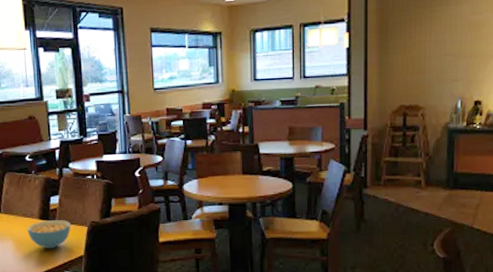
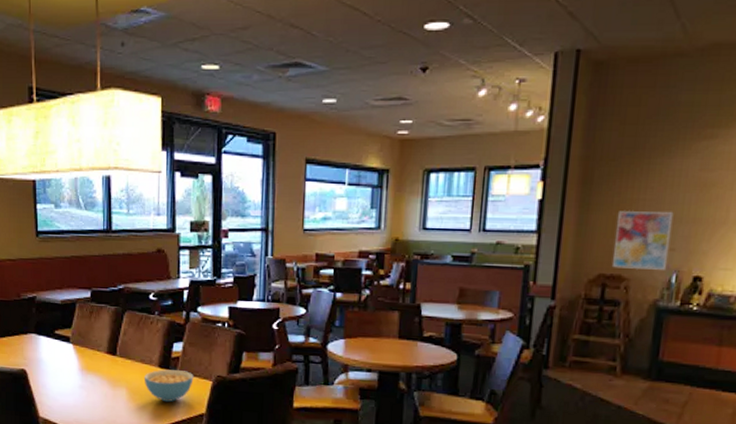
wall art: none [410,49,454,99] -> present [613,211,674,270]

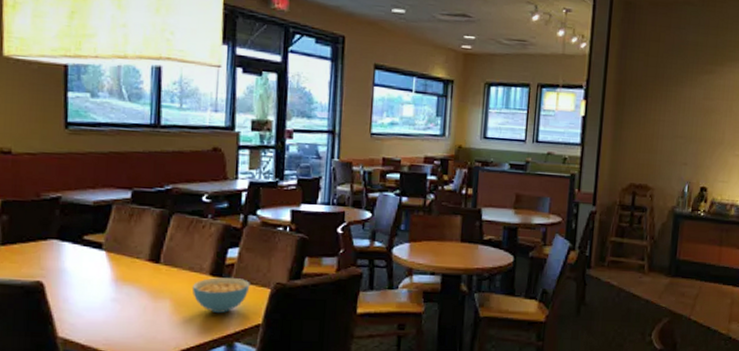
wall art: present [613,211,674,270] -> none [641,129,685,181]

